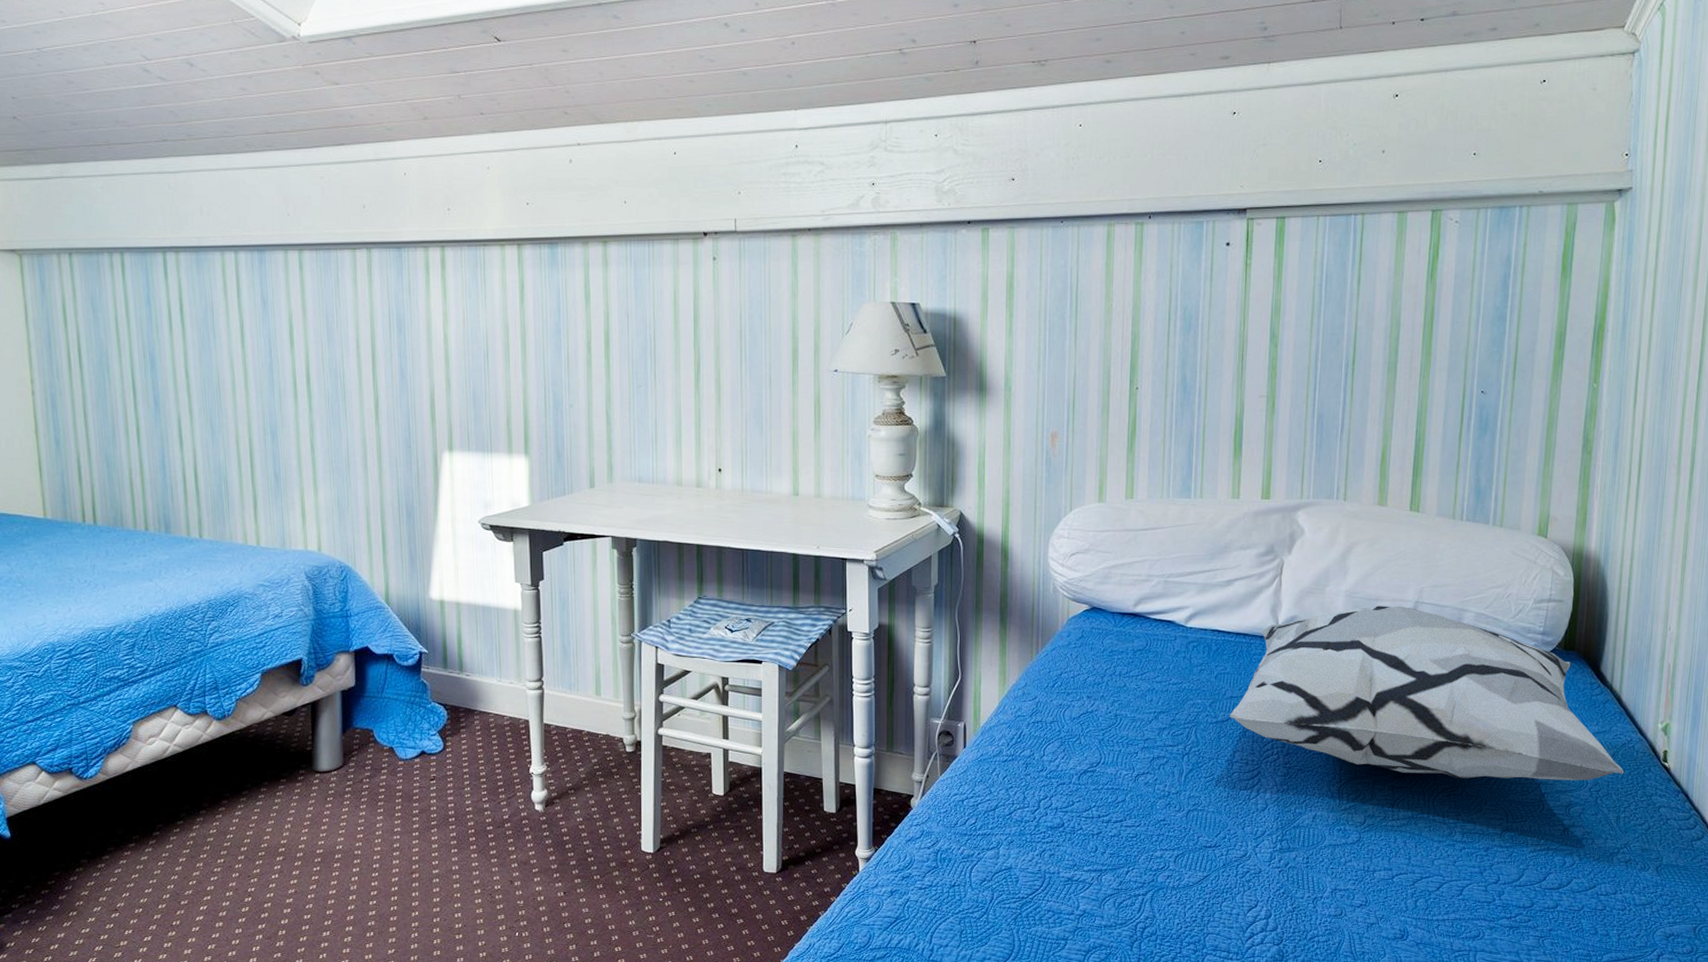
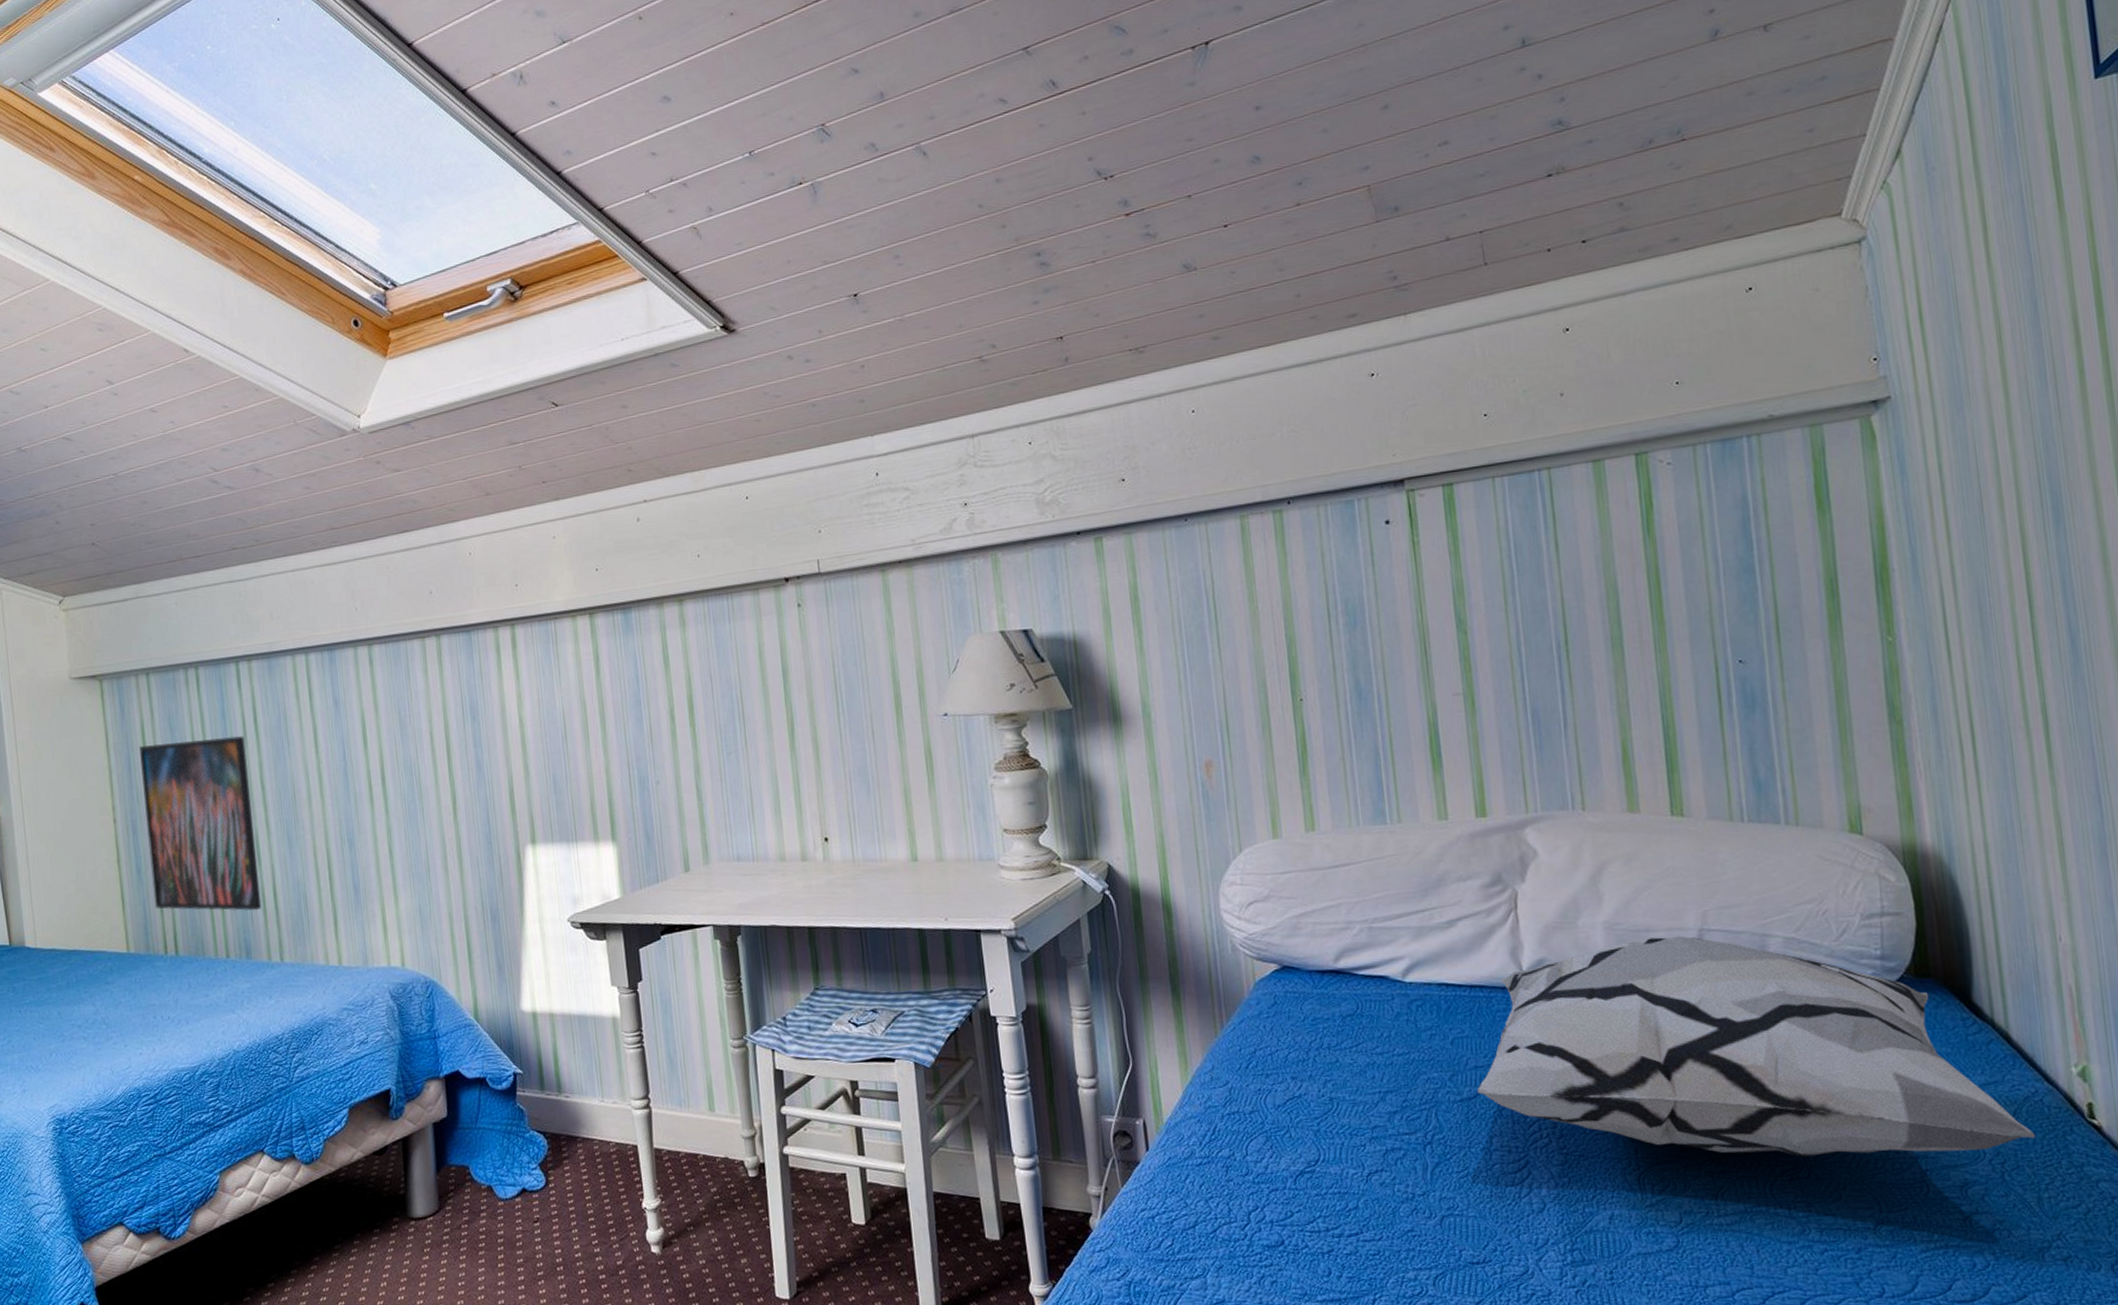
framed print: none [60,323,183,490] -> present [139,735,262,911]

